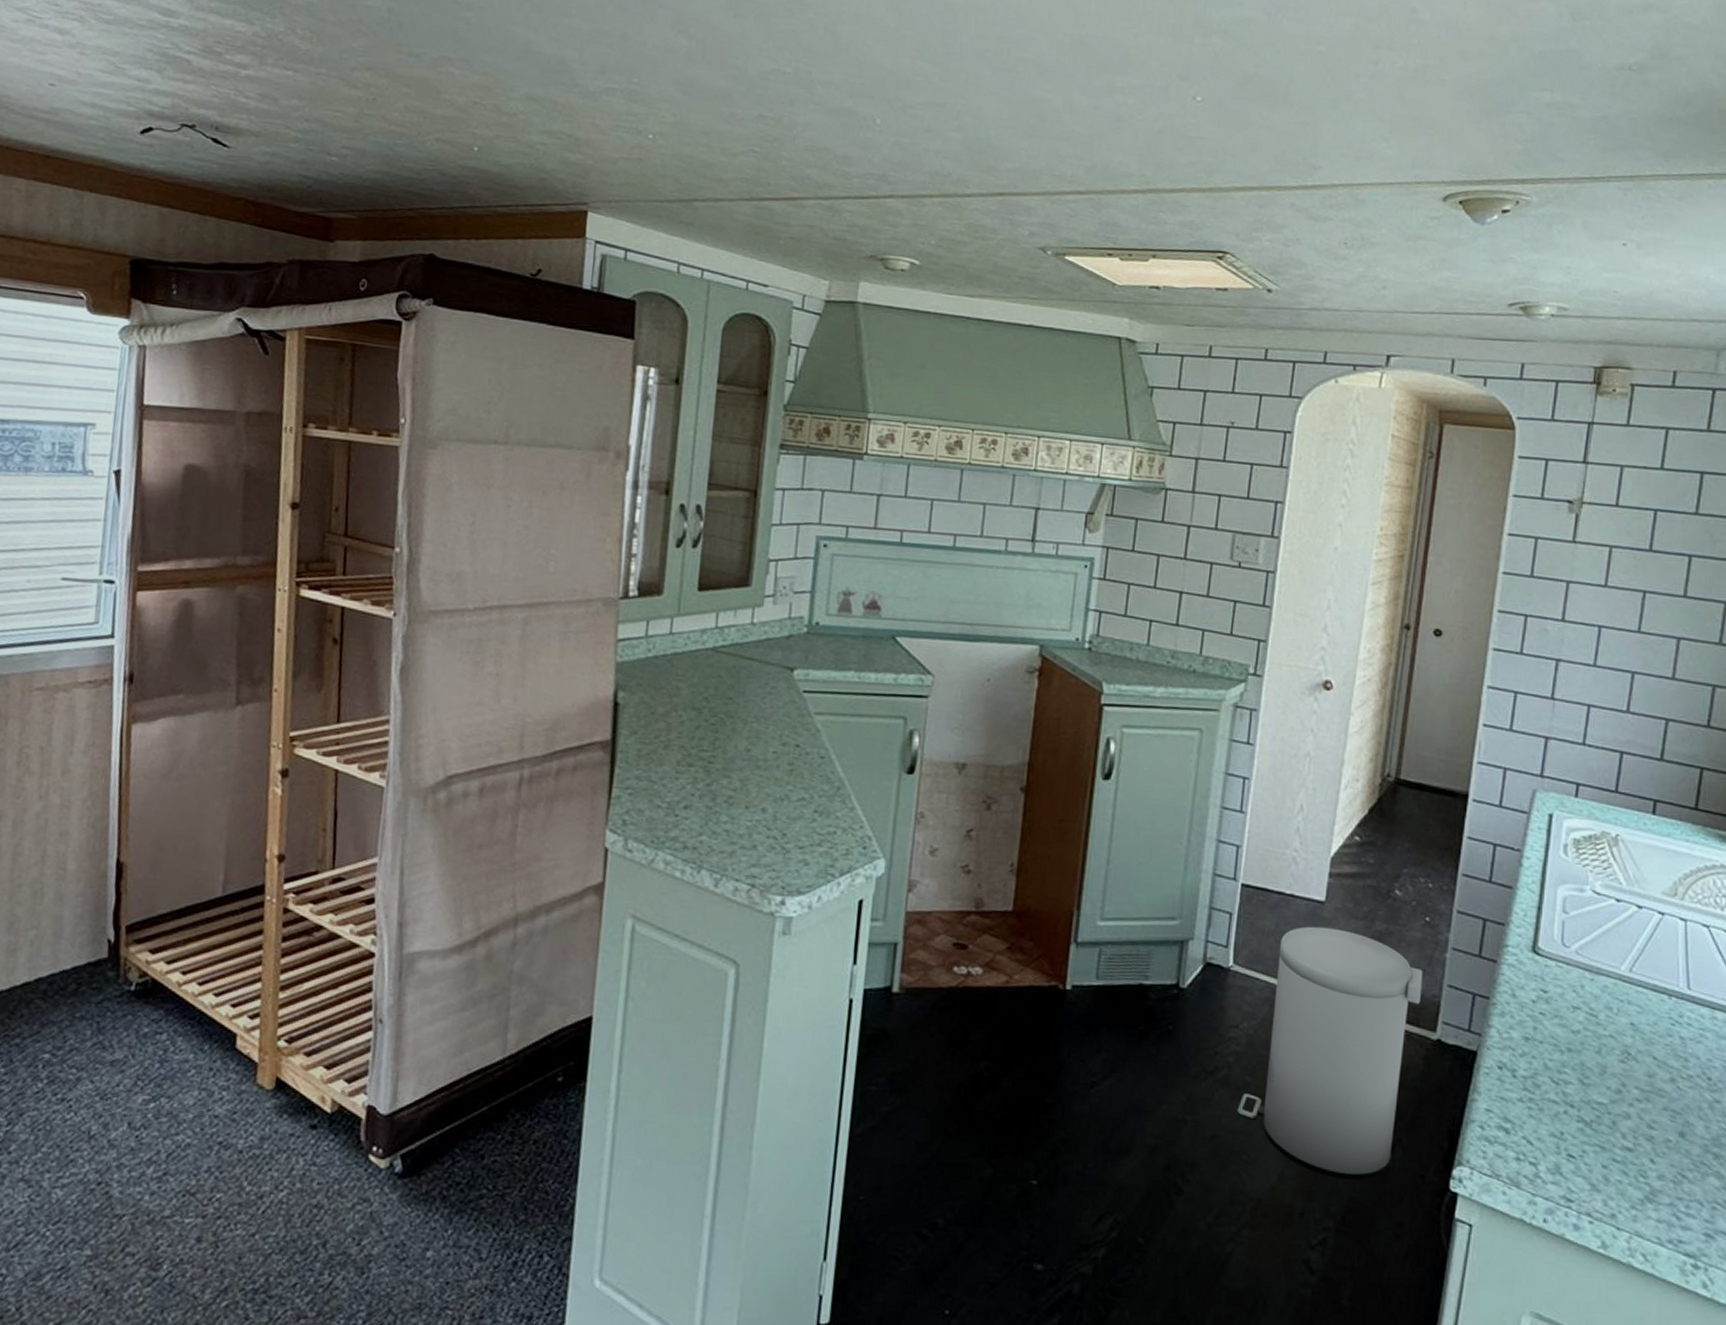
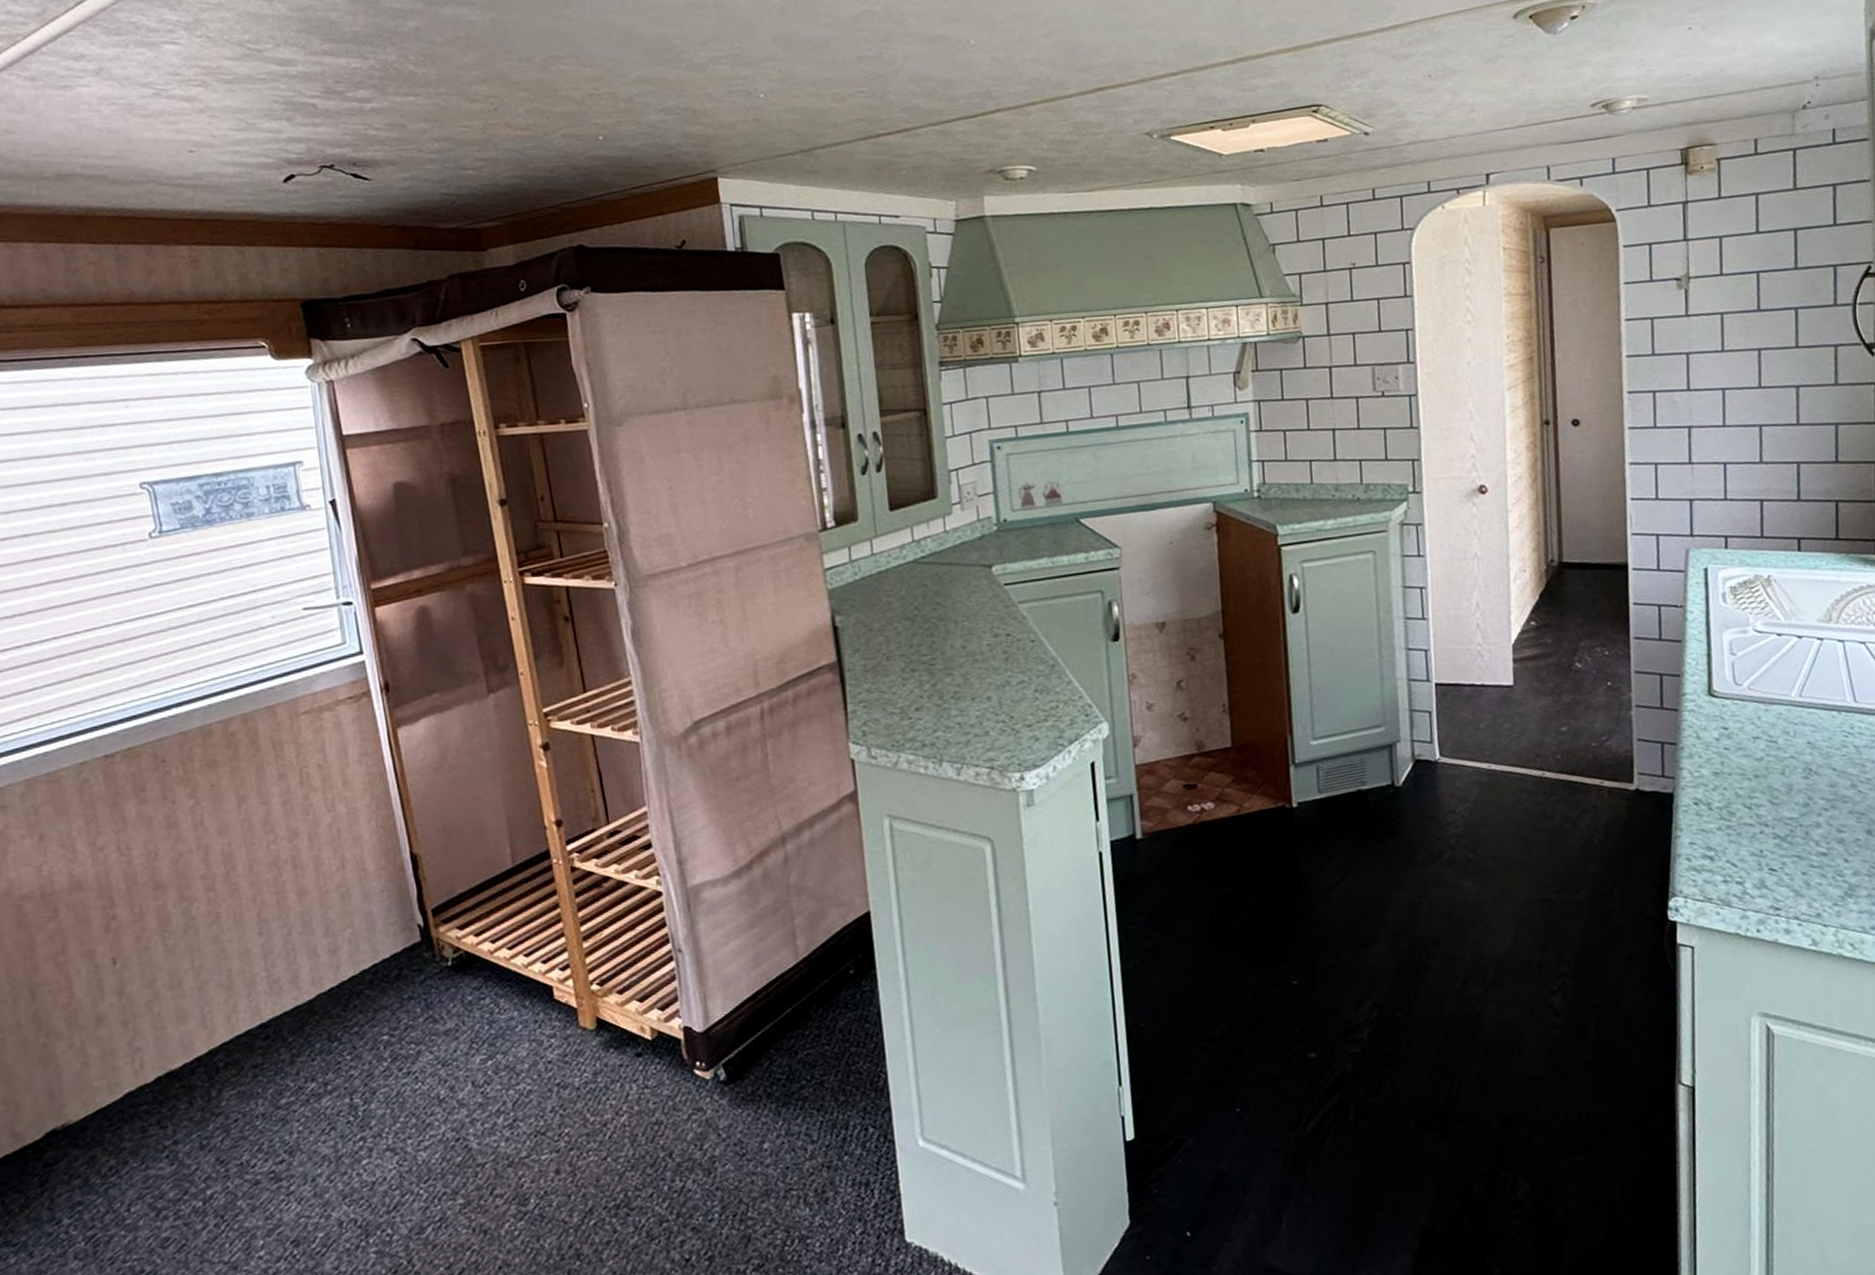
pedal bin: present [1237,926,1423,1181] -> none [1465,707,1615,929]

